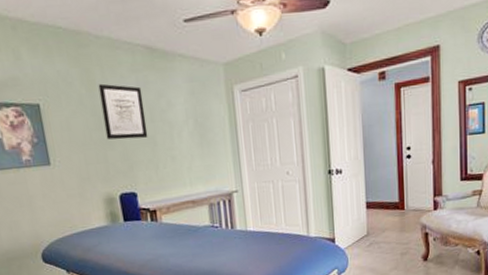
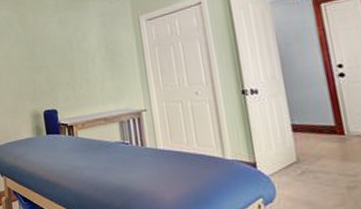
wall art: present [98,83,148,140] -> none [30,23,67,66]

